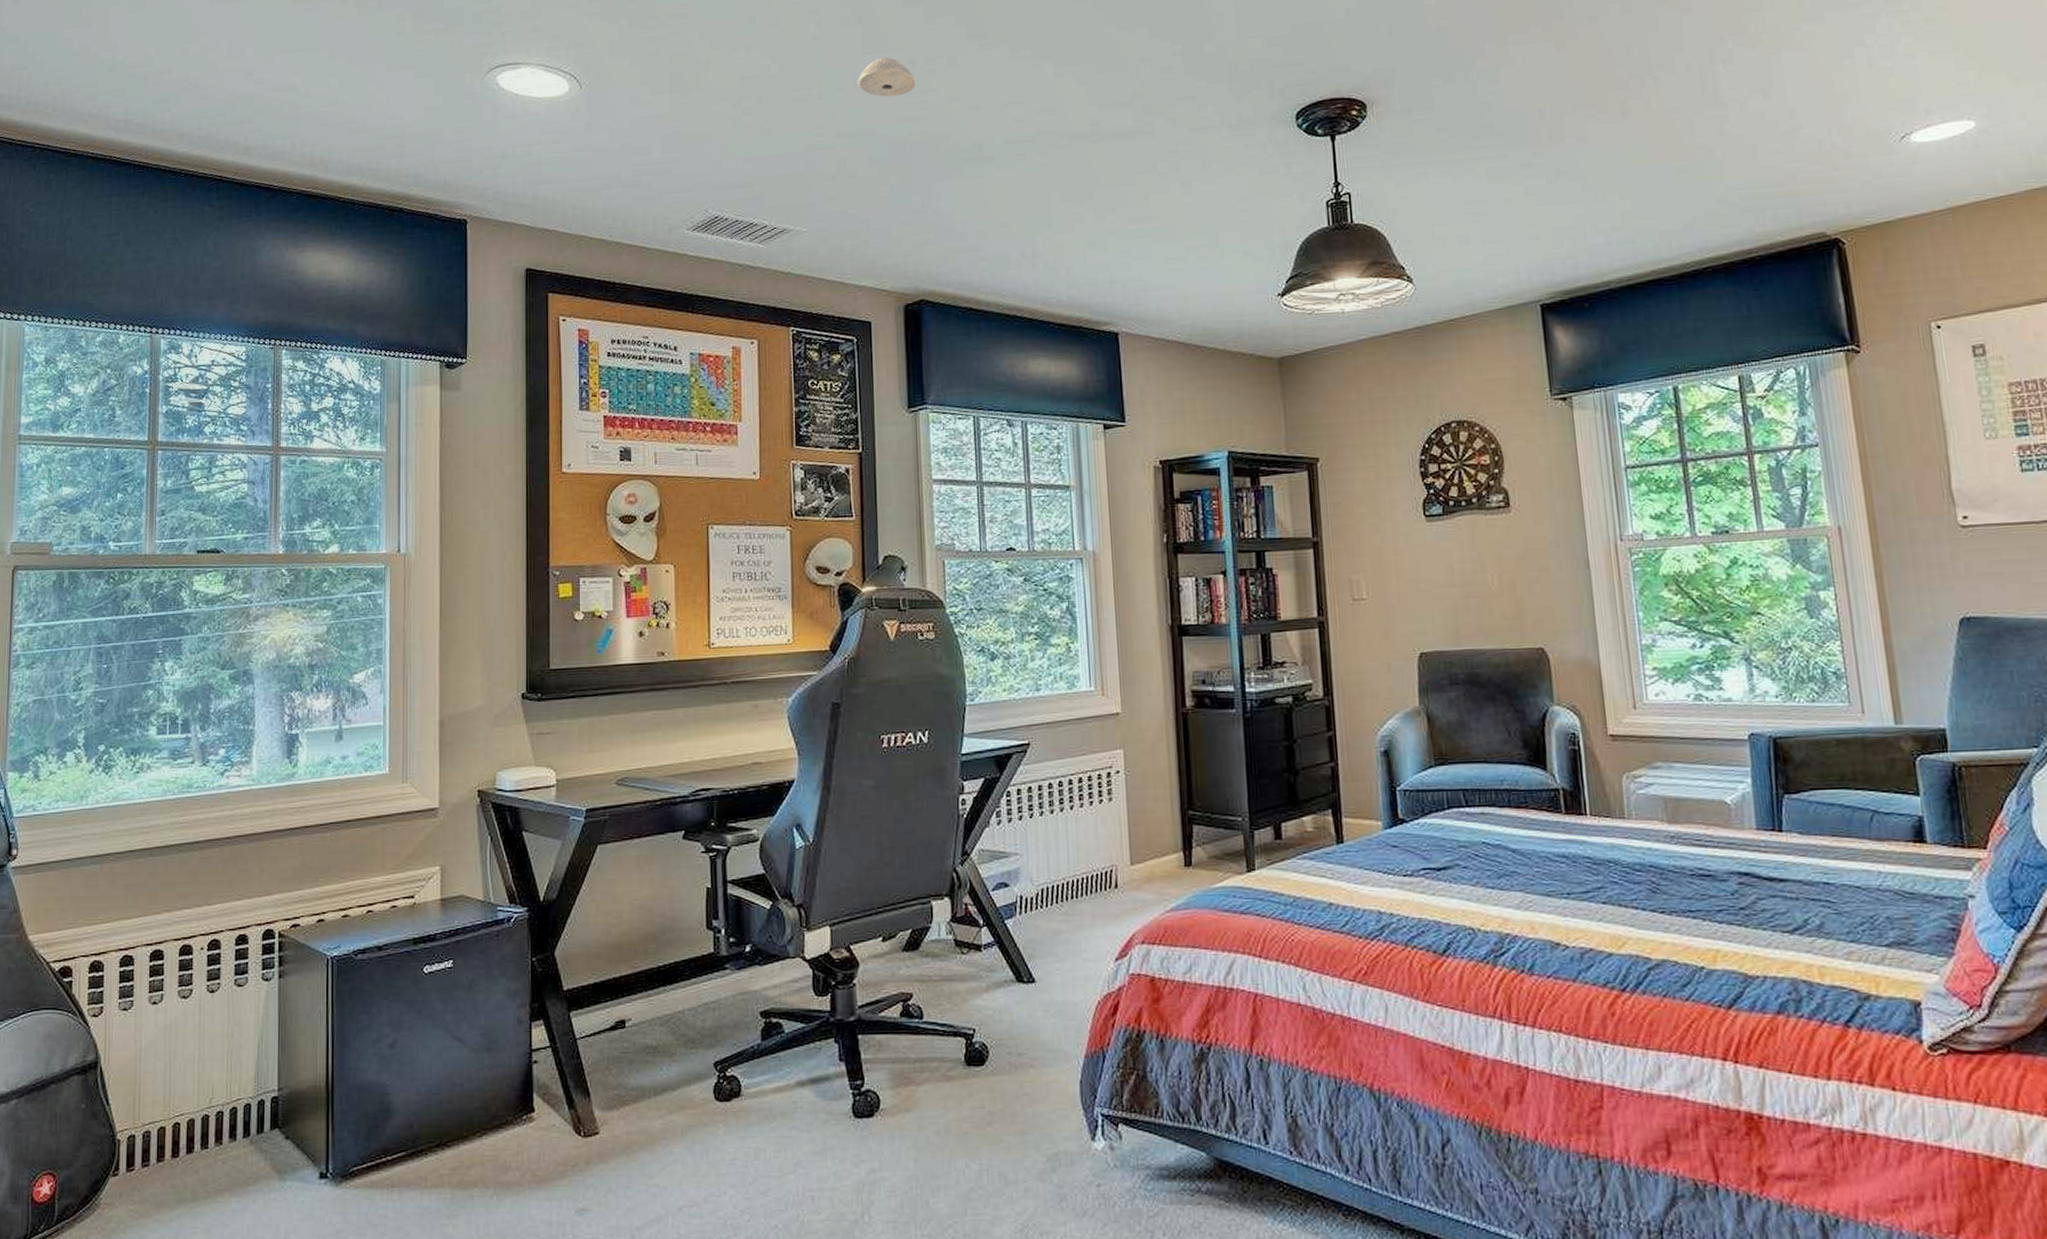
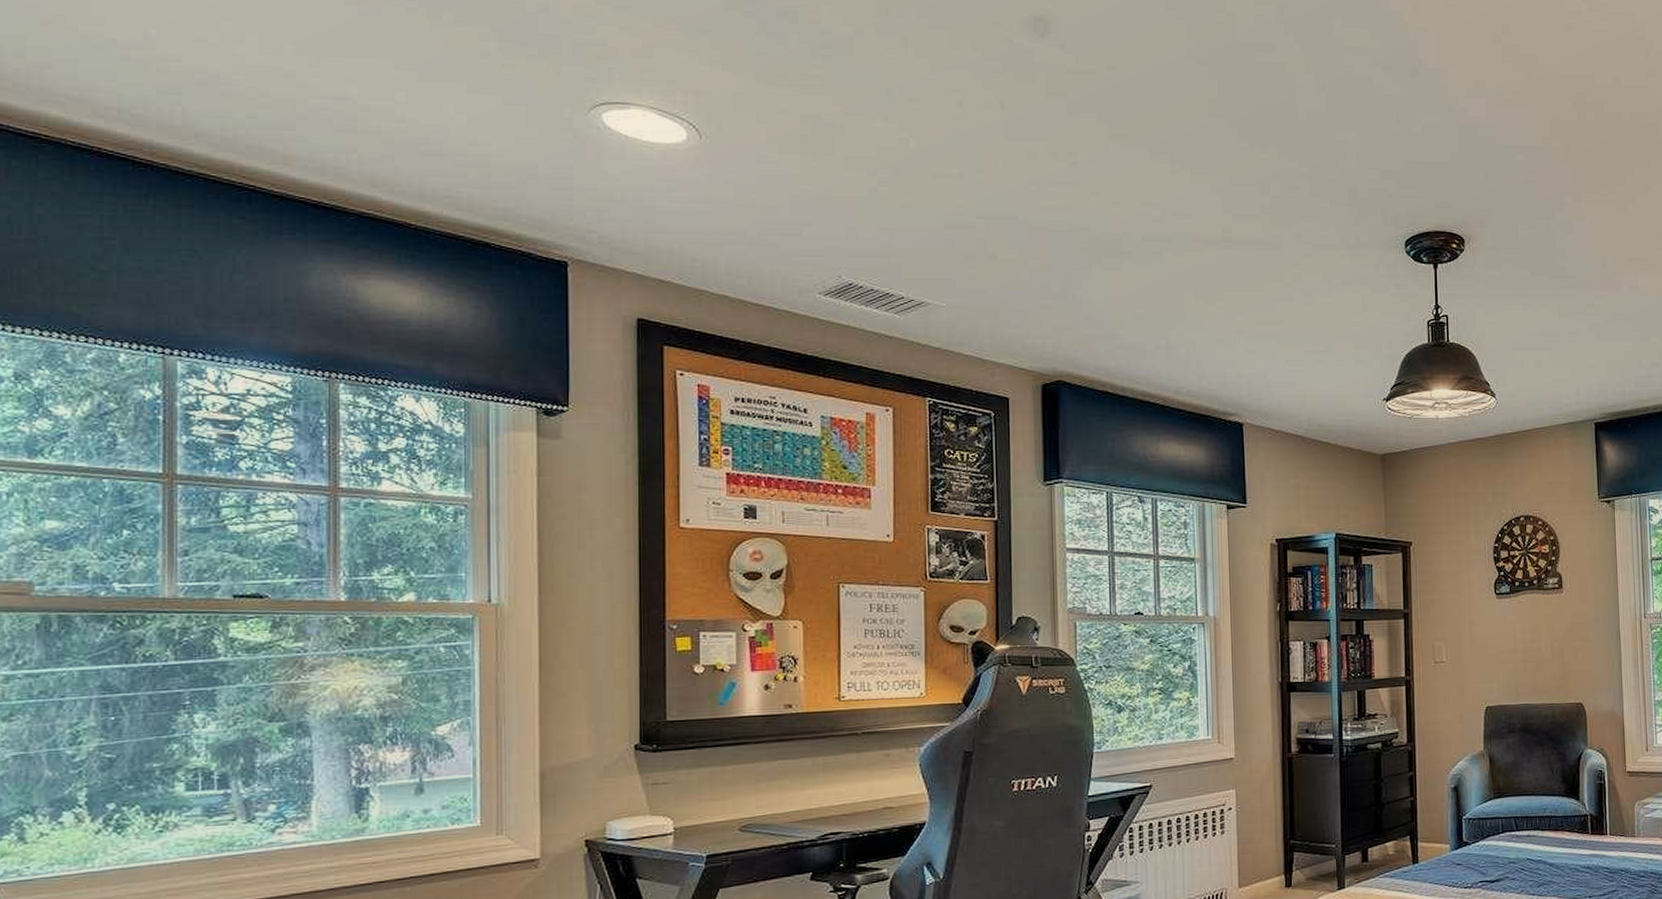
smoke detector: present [857,57,916,97] -> none [999,145,1058,185]

